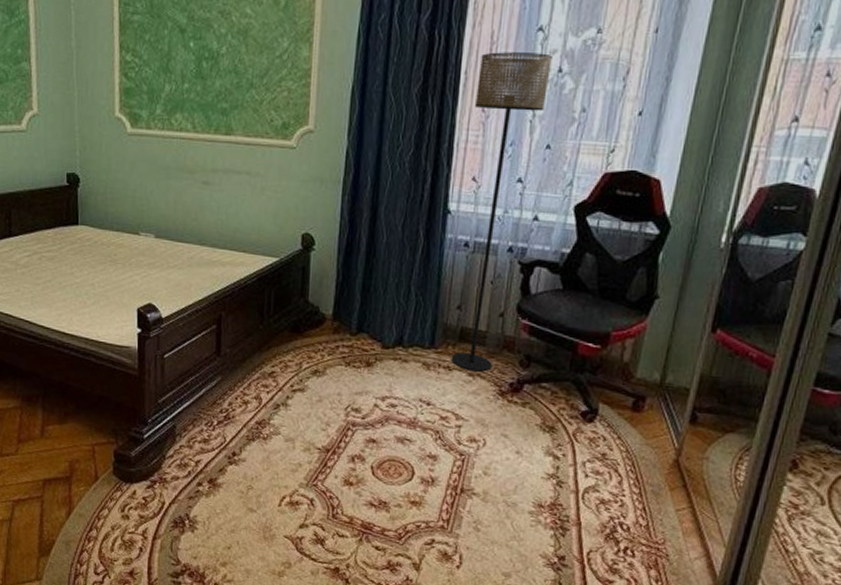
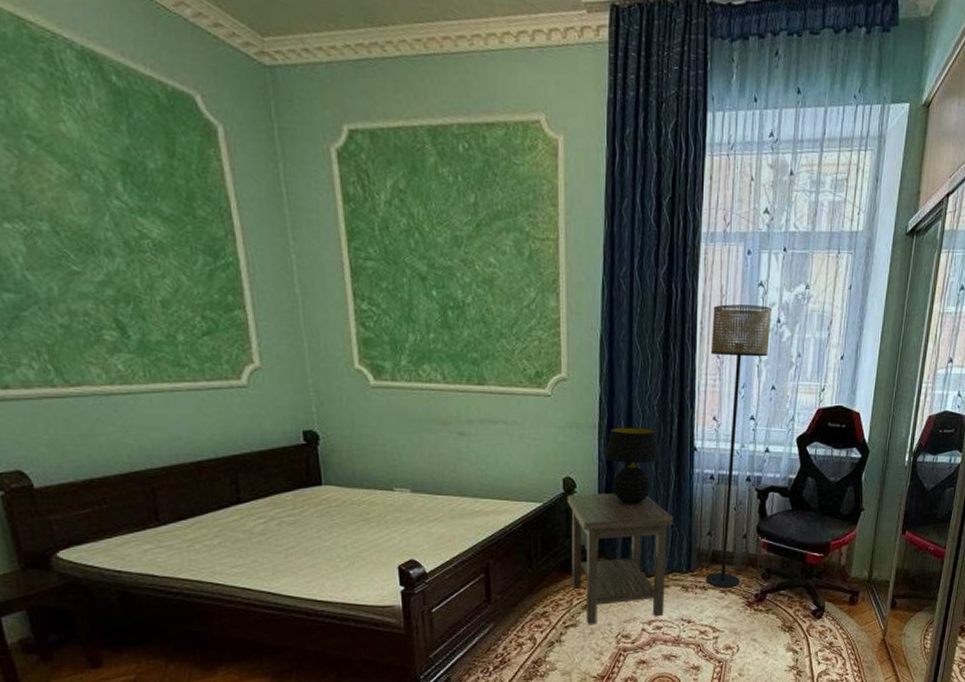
side table: none [303,251,418,394] -> present [566,493,673,625]
table lamp: none [348,183,409,268] -> present [605,427,660,504]

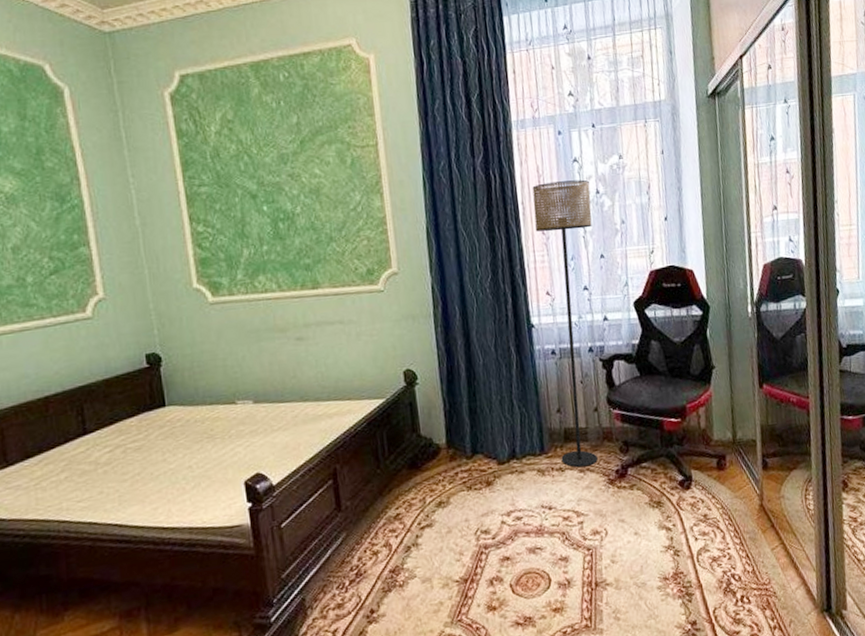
side table: present [566,493,673,625] -> none [409,379,523,524]
table lamp: present [605,427,660,504] -> none [443,310,499,390]

